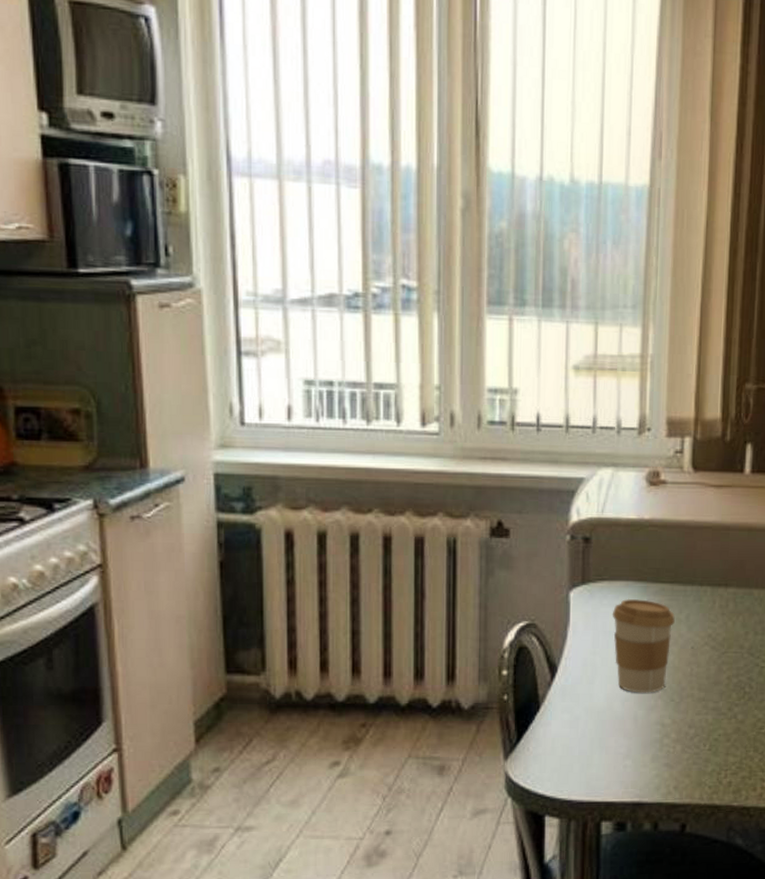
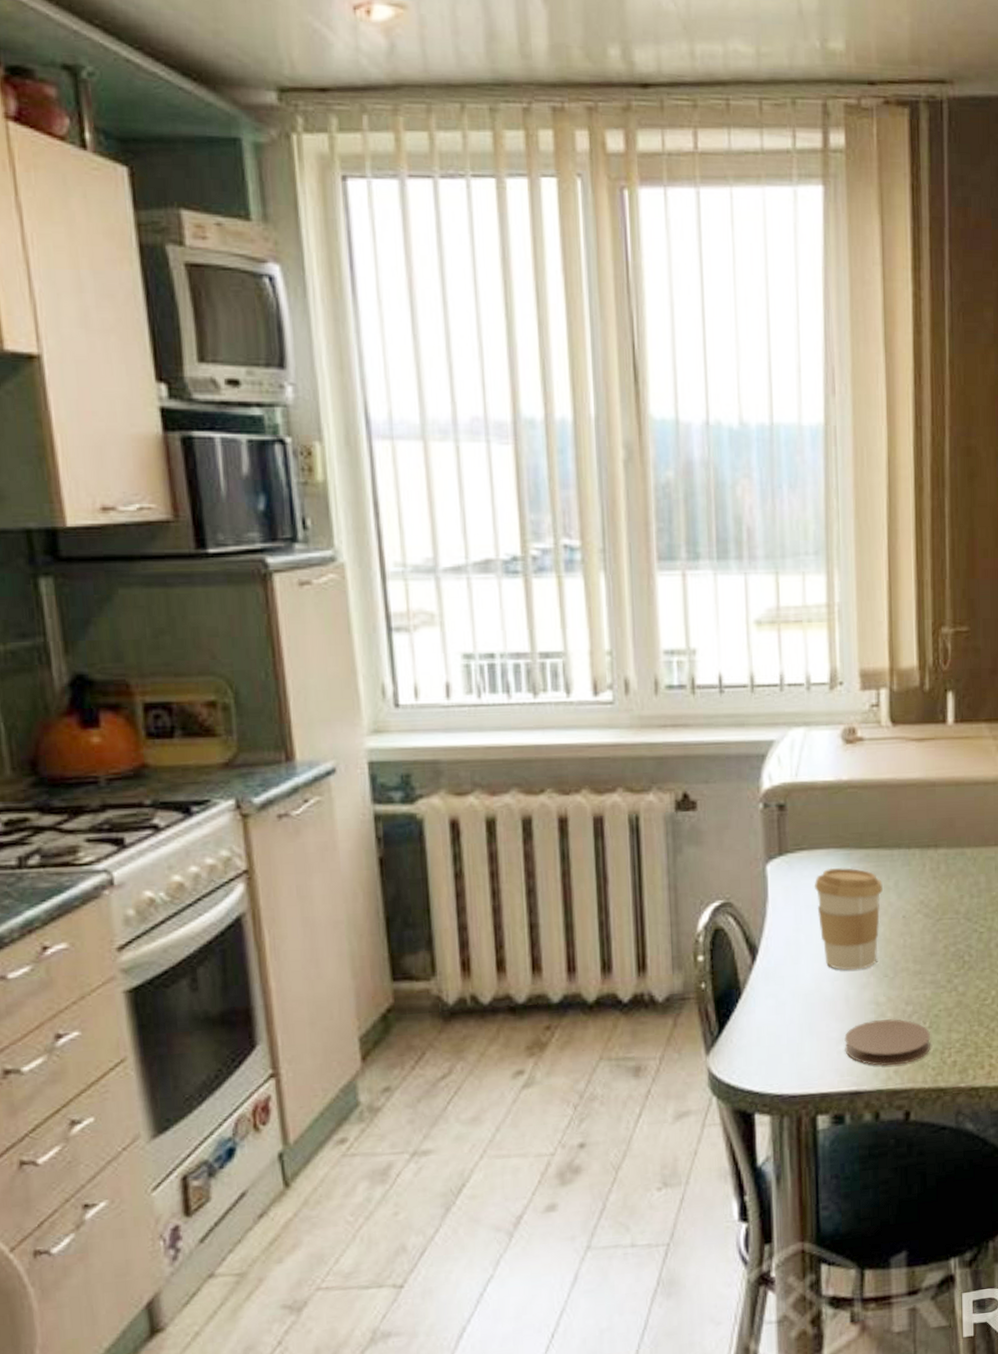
coaster: none [630,739,709,782] -> present [844,1019,930,1066]

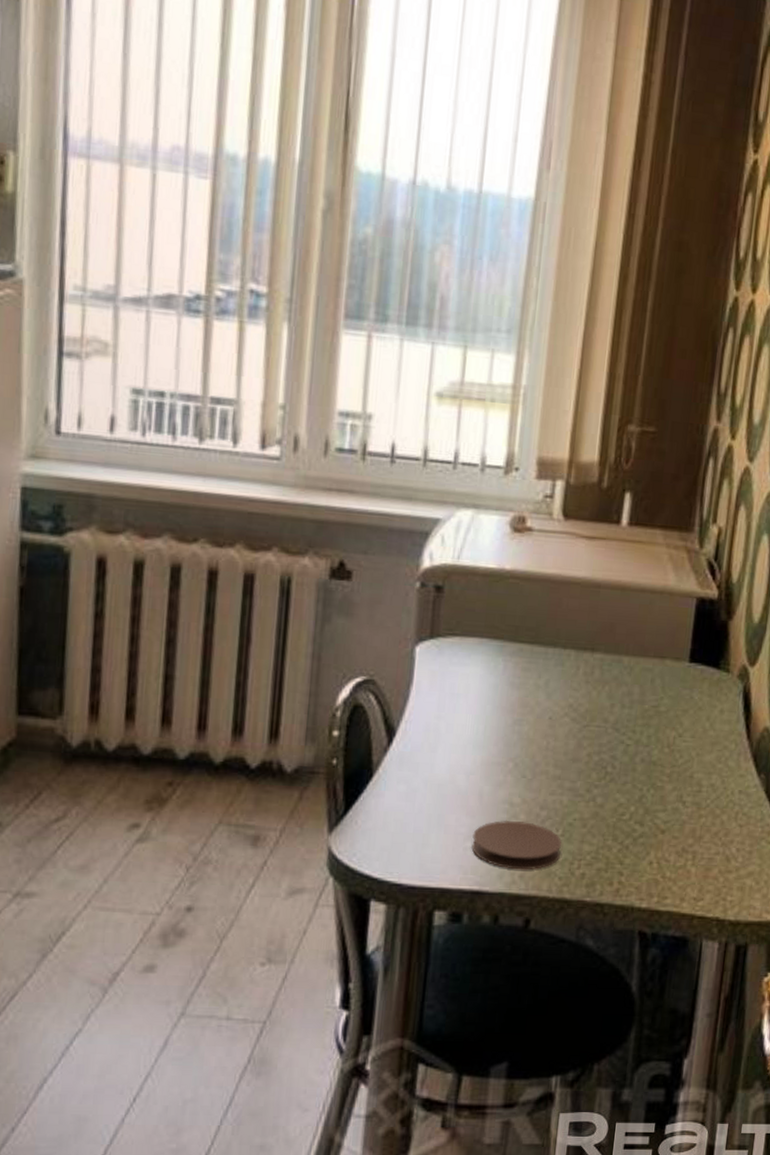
coffee cup: present [814,867,883,971] -> none [461,657,533,767]

